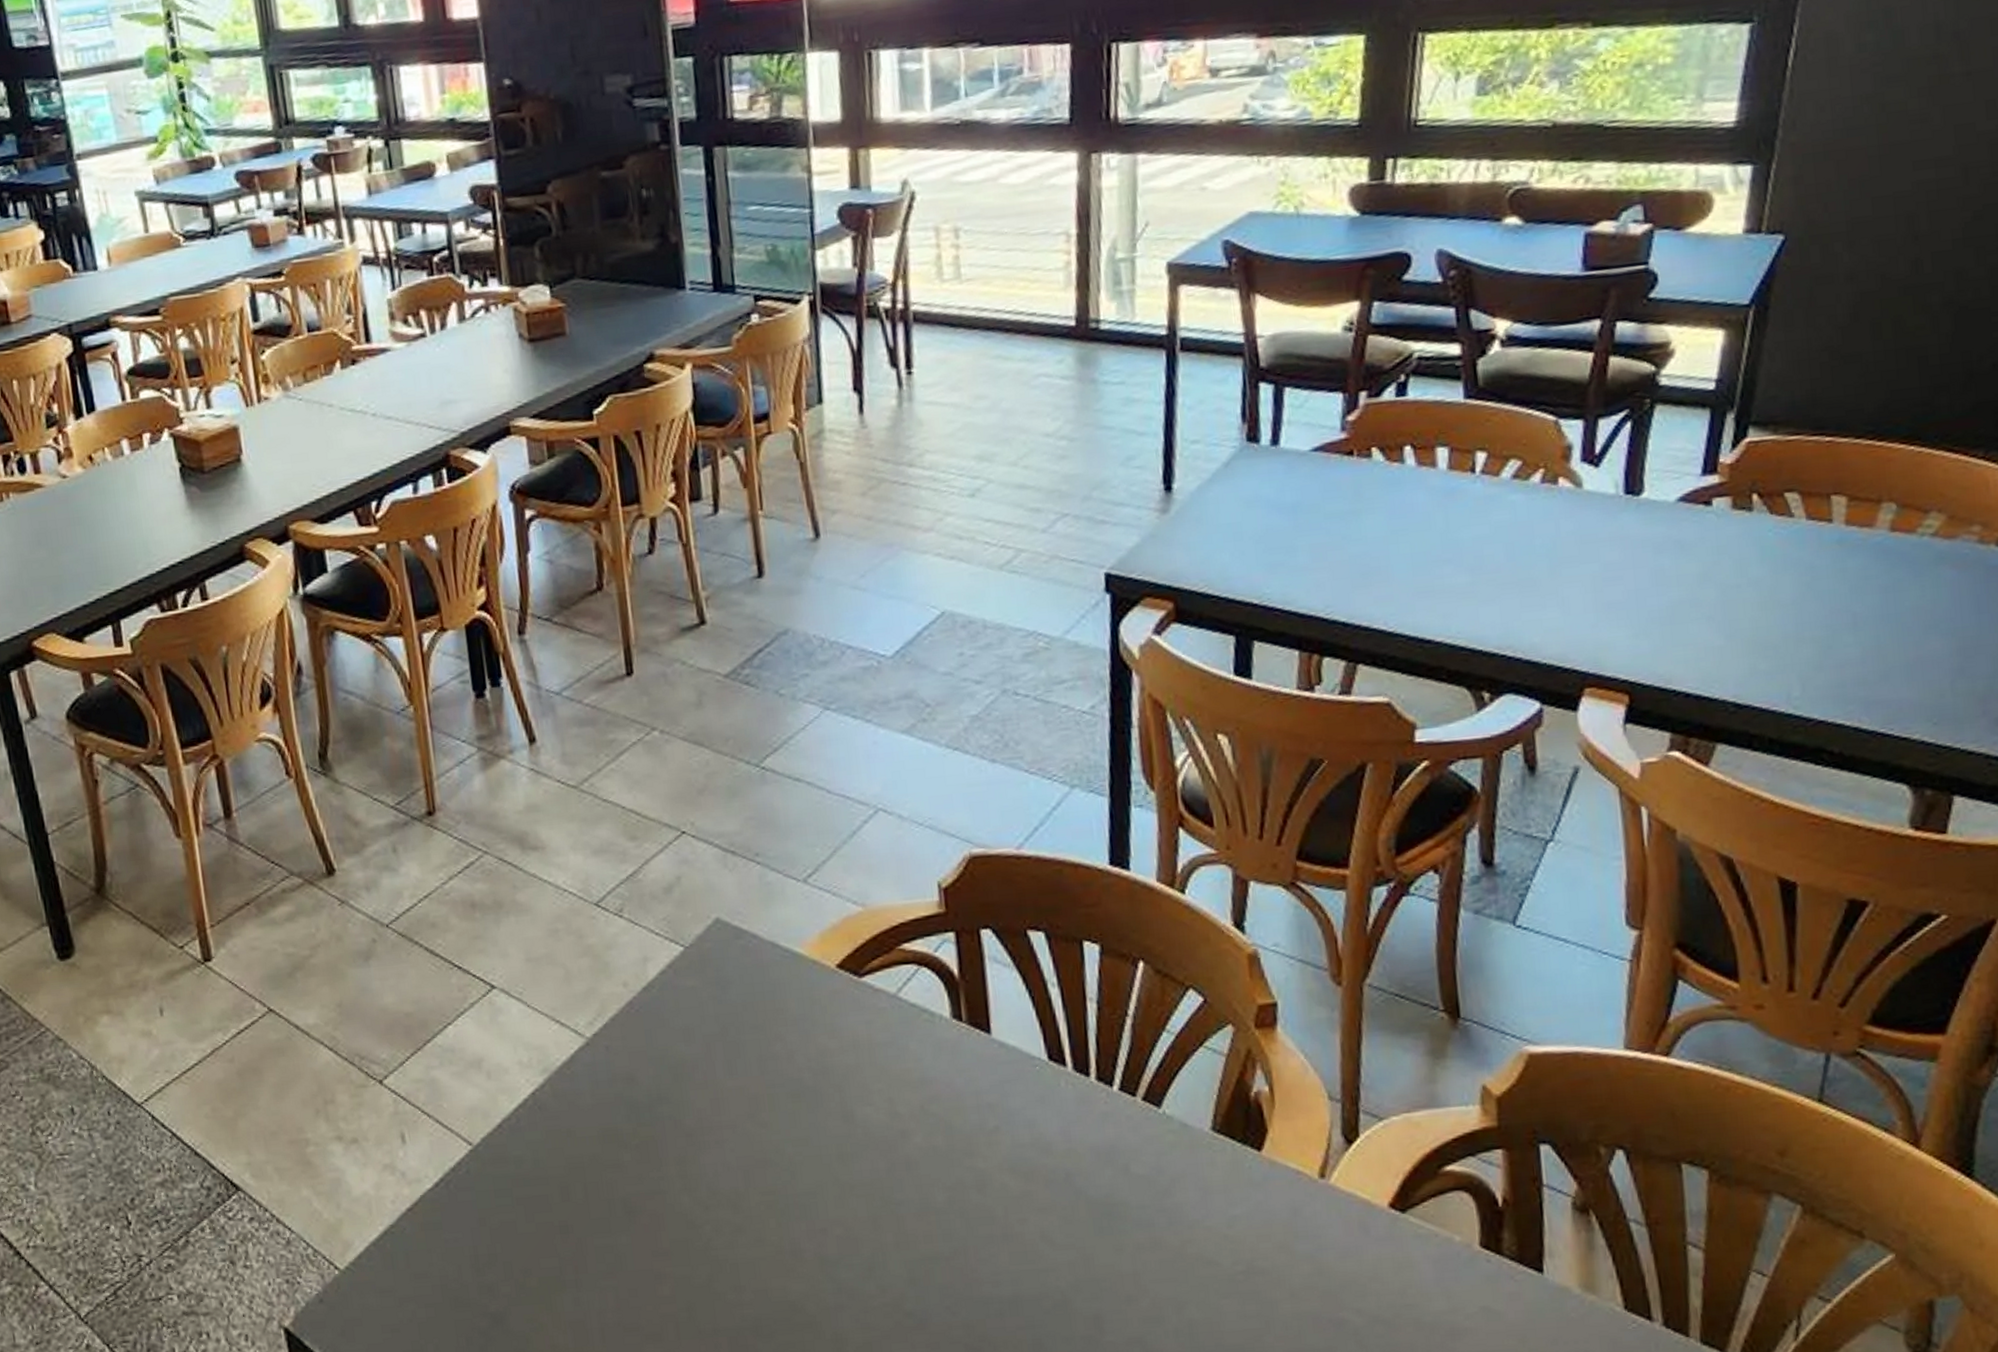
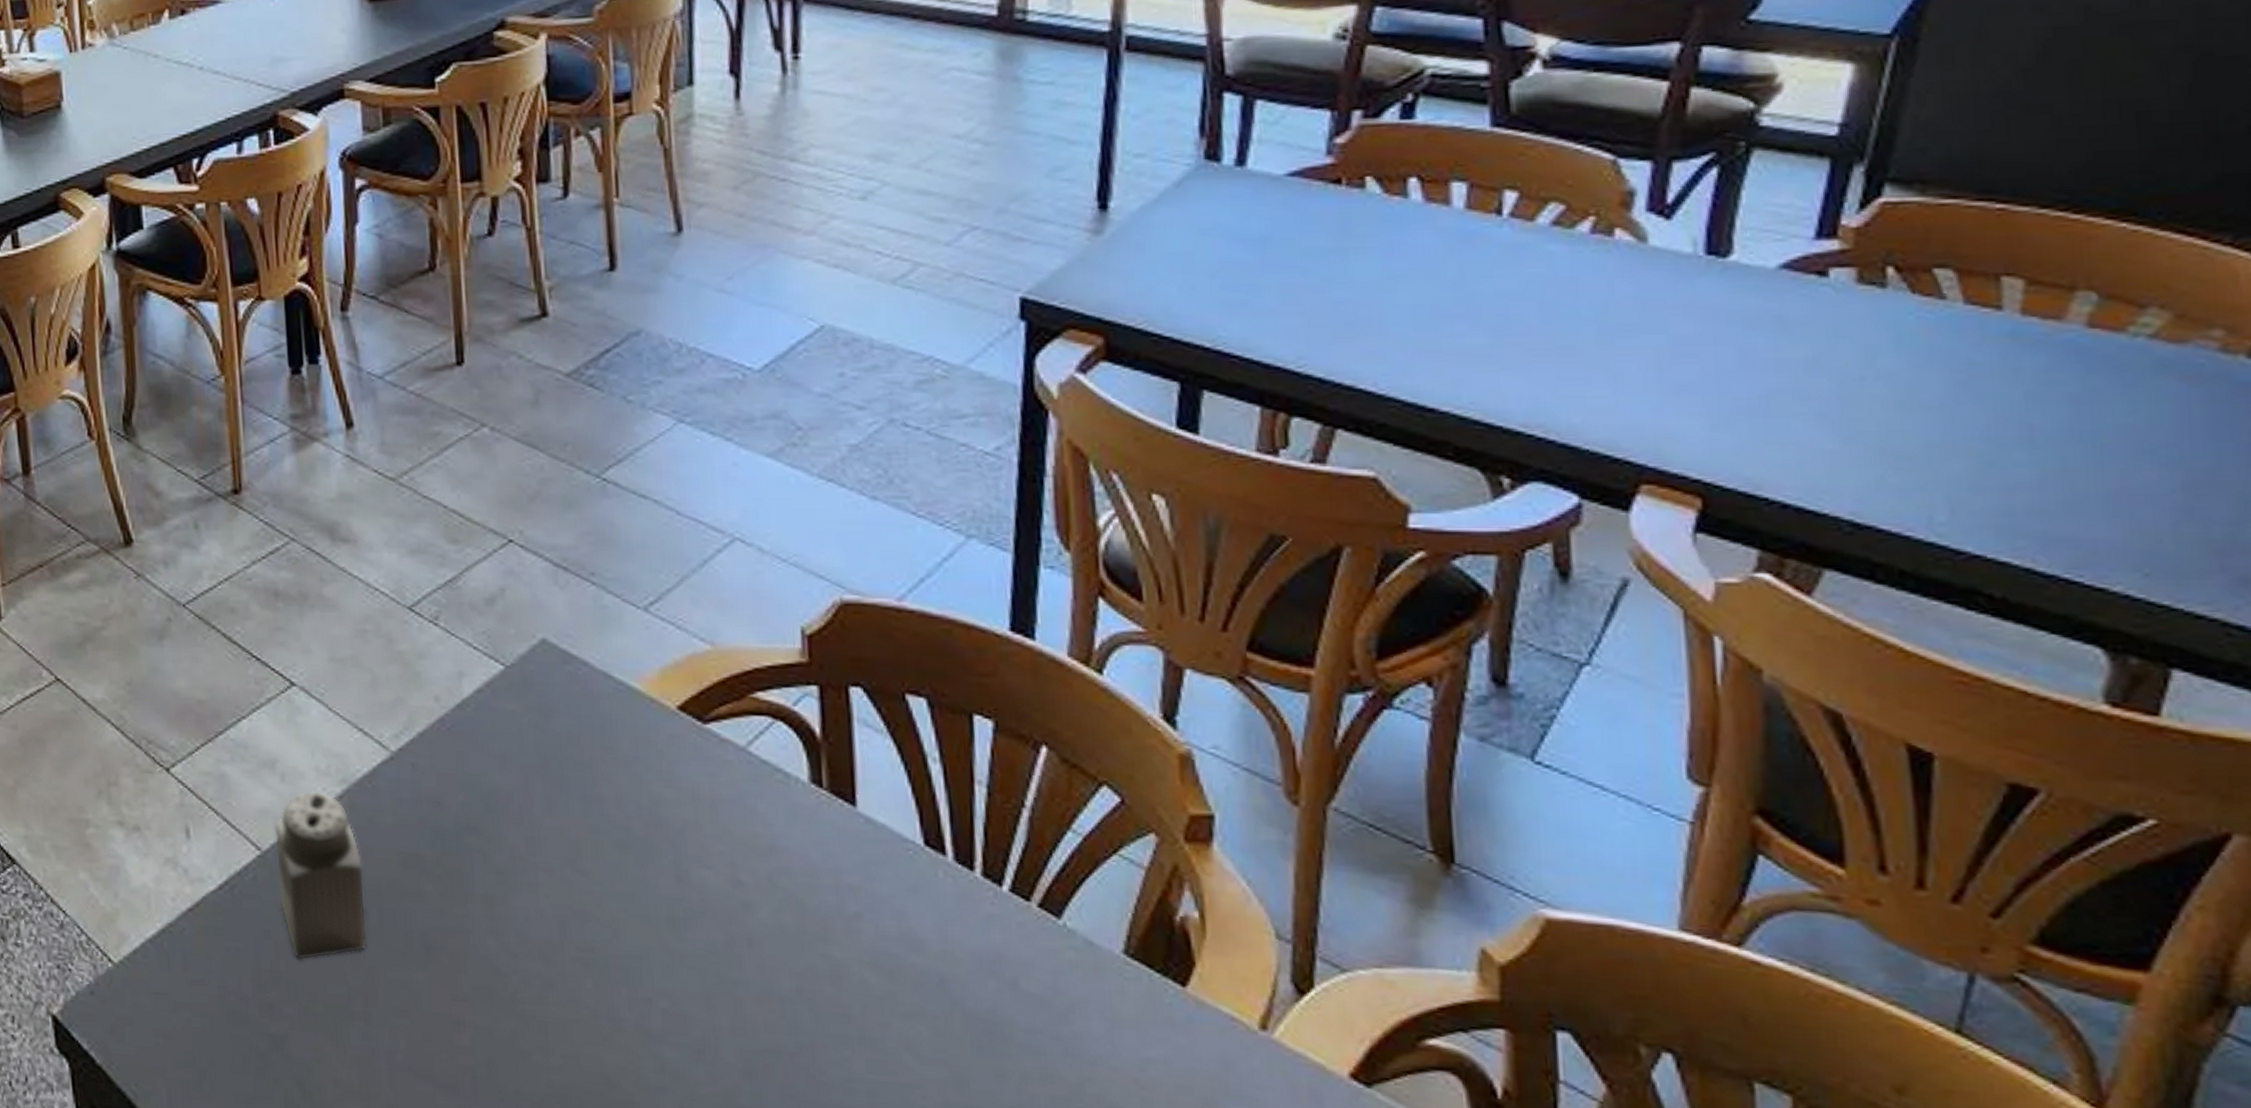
salt shaker: none [483,1082,575,1241] -> present [274,790,367,961]

